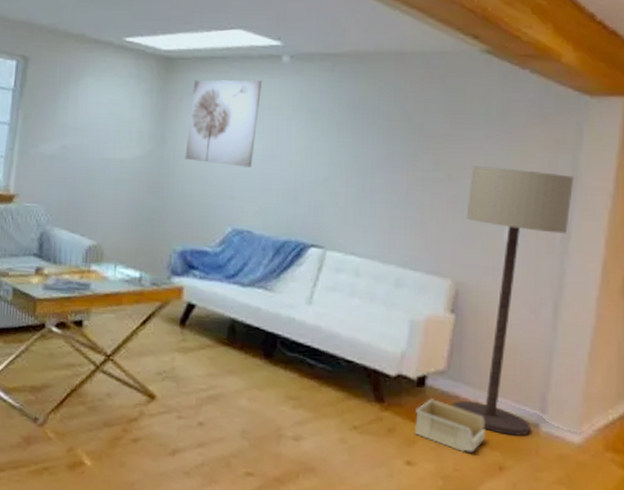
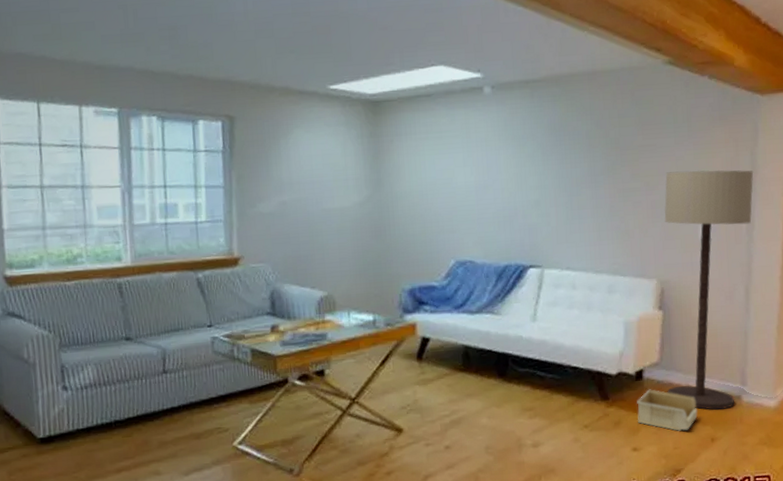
wall art: present [185,80,262,168] -> none [402,114,468,201]

